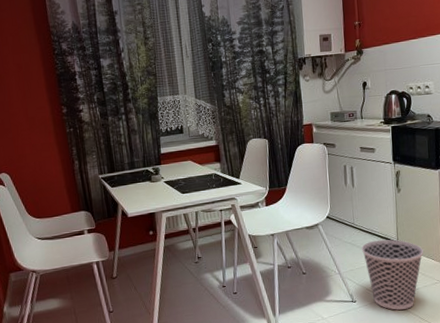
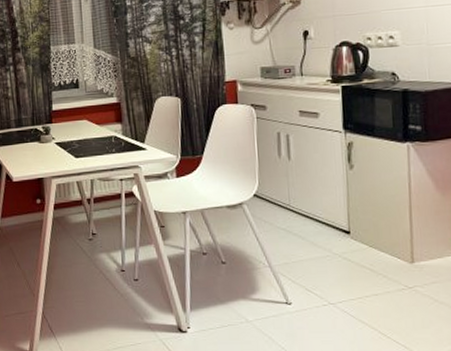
wastebasket: present [362,239,423,310] -> none [300,227,385,320]

